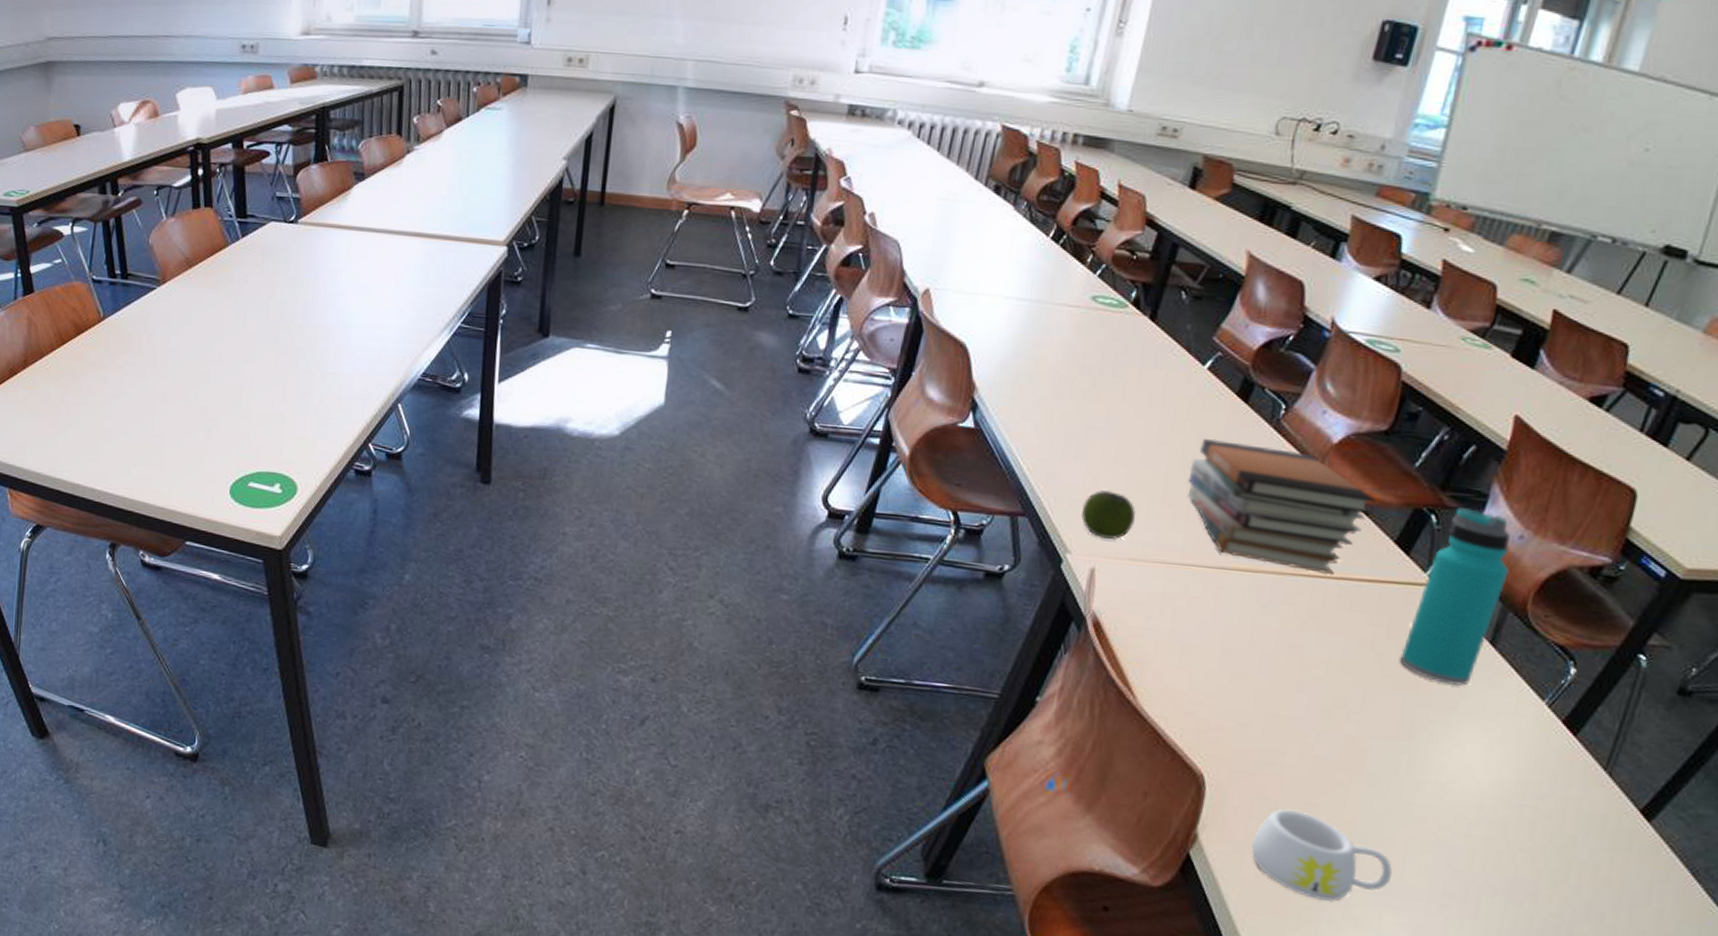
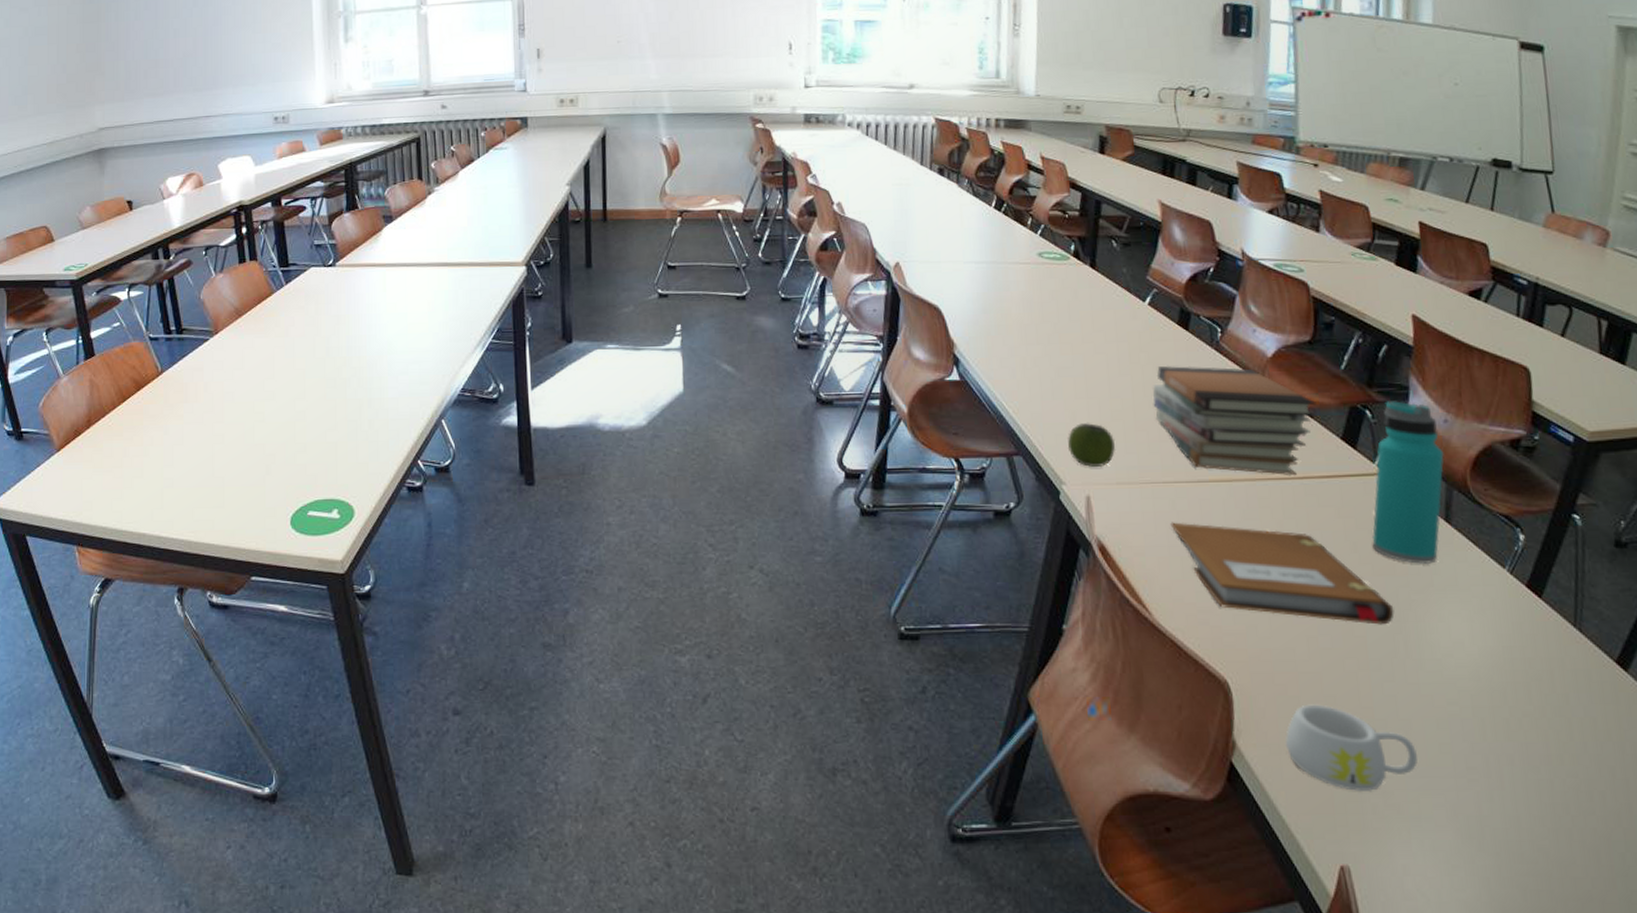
notebook: none [1178,607,1407,742] -> present [1170,522,1395,625]

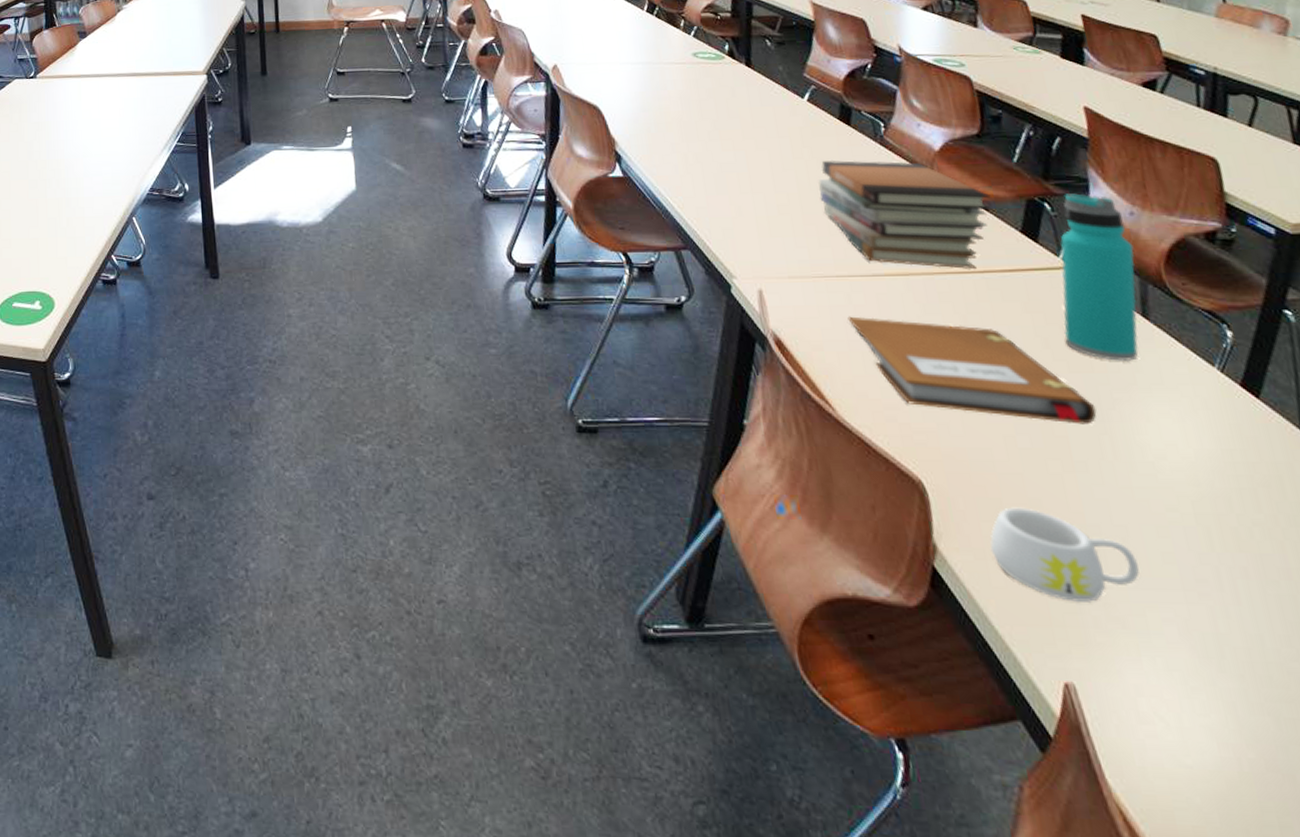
apple: present [1067,422,1116,468] -> none [735,216,786,262]

